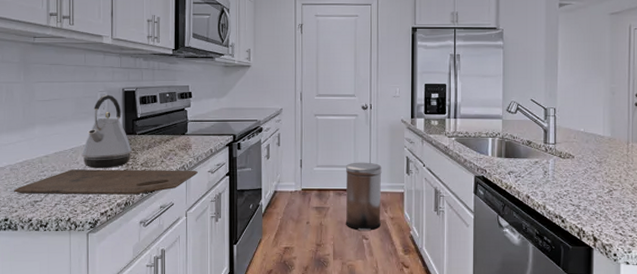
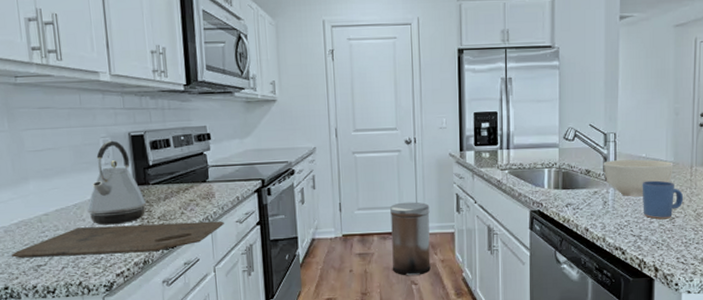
bowl: none [543,133,611,170] -> present [603,159,674,198]
mug: none [580,154,621,191] -> present [642,180,684,219]

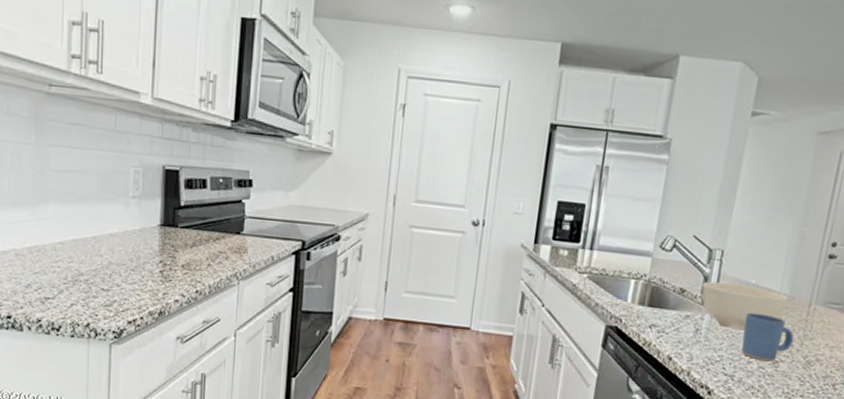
cutting board: present [11,221,224,258] -> none [18,263,253,303]
kettle: present [87,140,147,225] -> none [106,171,172,267]
pedal bin: present [390,202,431,276] -> none [434,292,489,379]

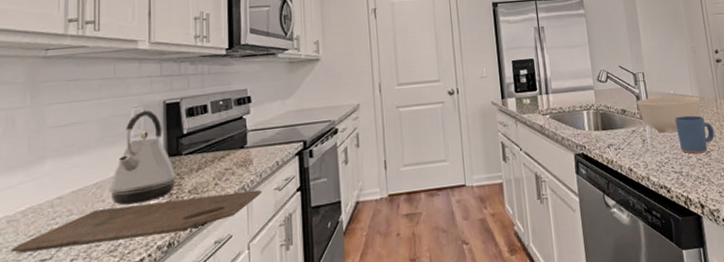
cutting board: none [18,263,253,303] -> present [10,189,262,253]
kettle: none [106,171,172,267] -> present [109,110,177,205]

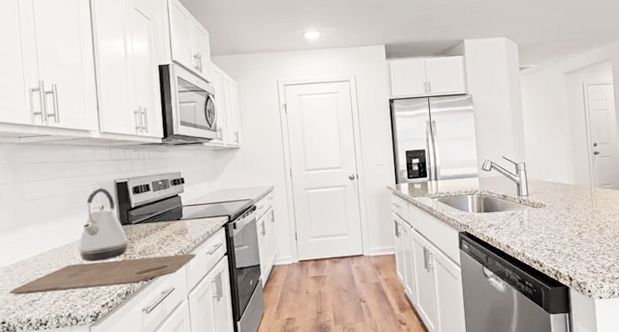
bowl: present [636,96,701,134] -> none [517,184,576,217]
mug: present [674,115,715,154] -> none [551,201,588,235]

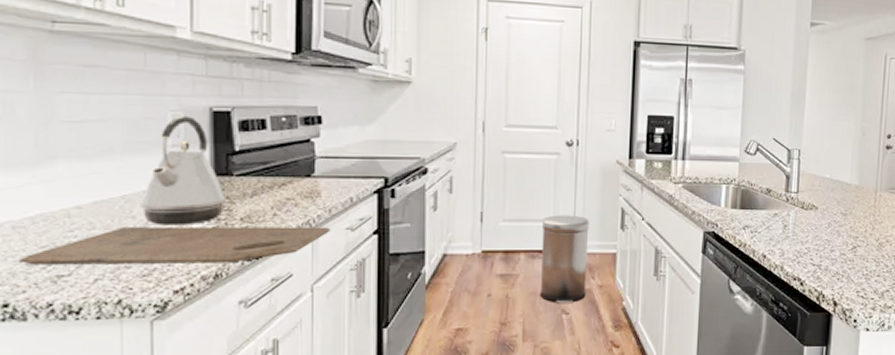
pedal bin: none [339,229,377,295] -> present [539,215,590,303]

